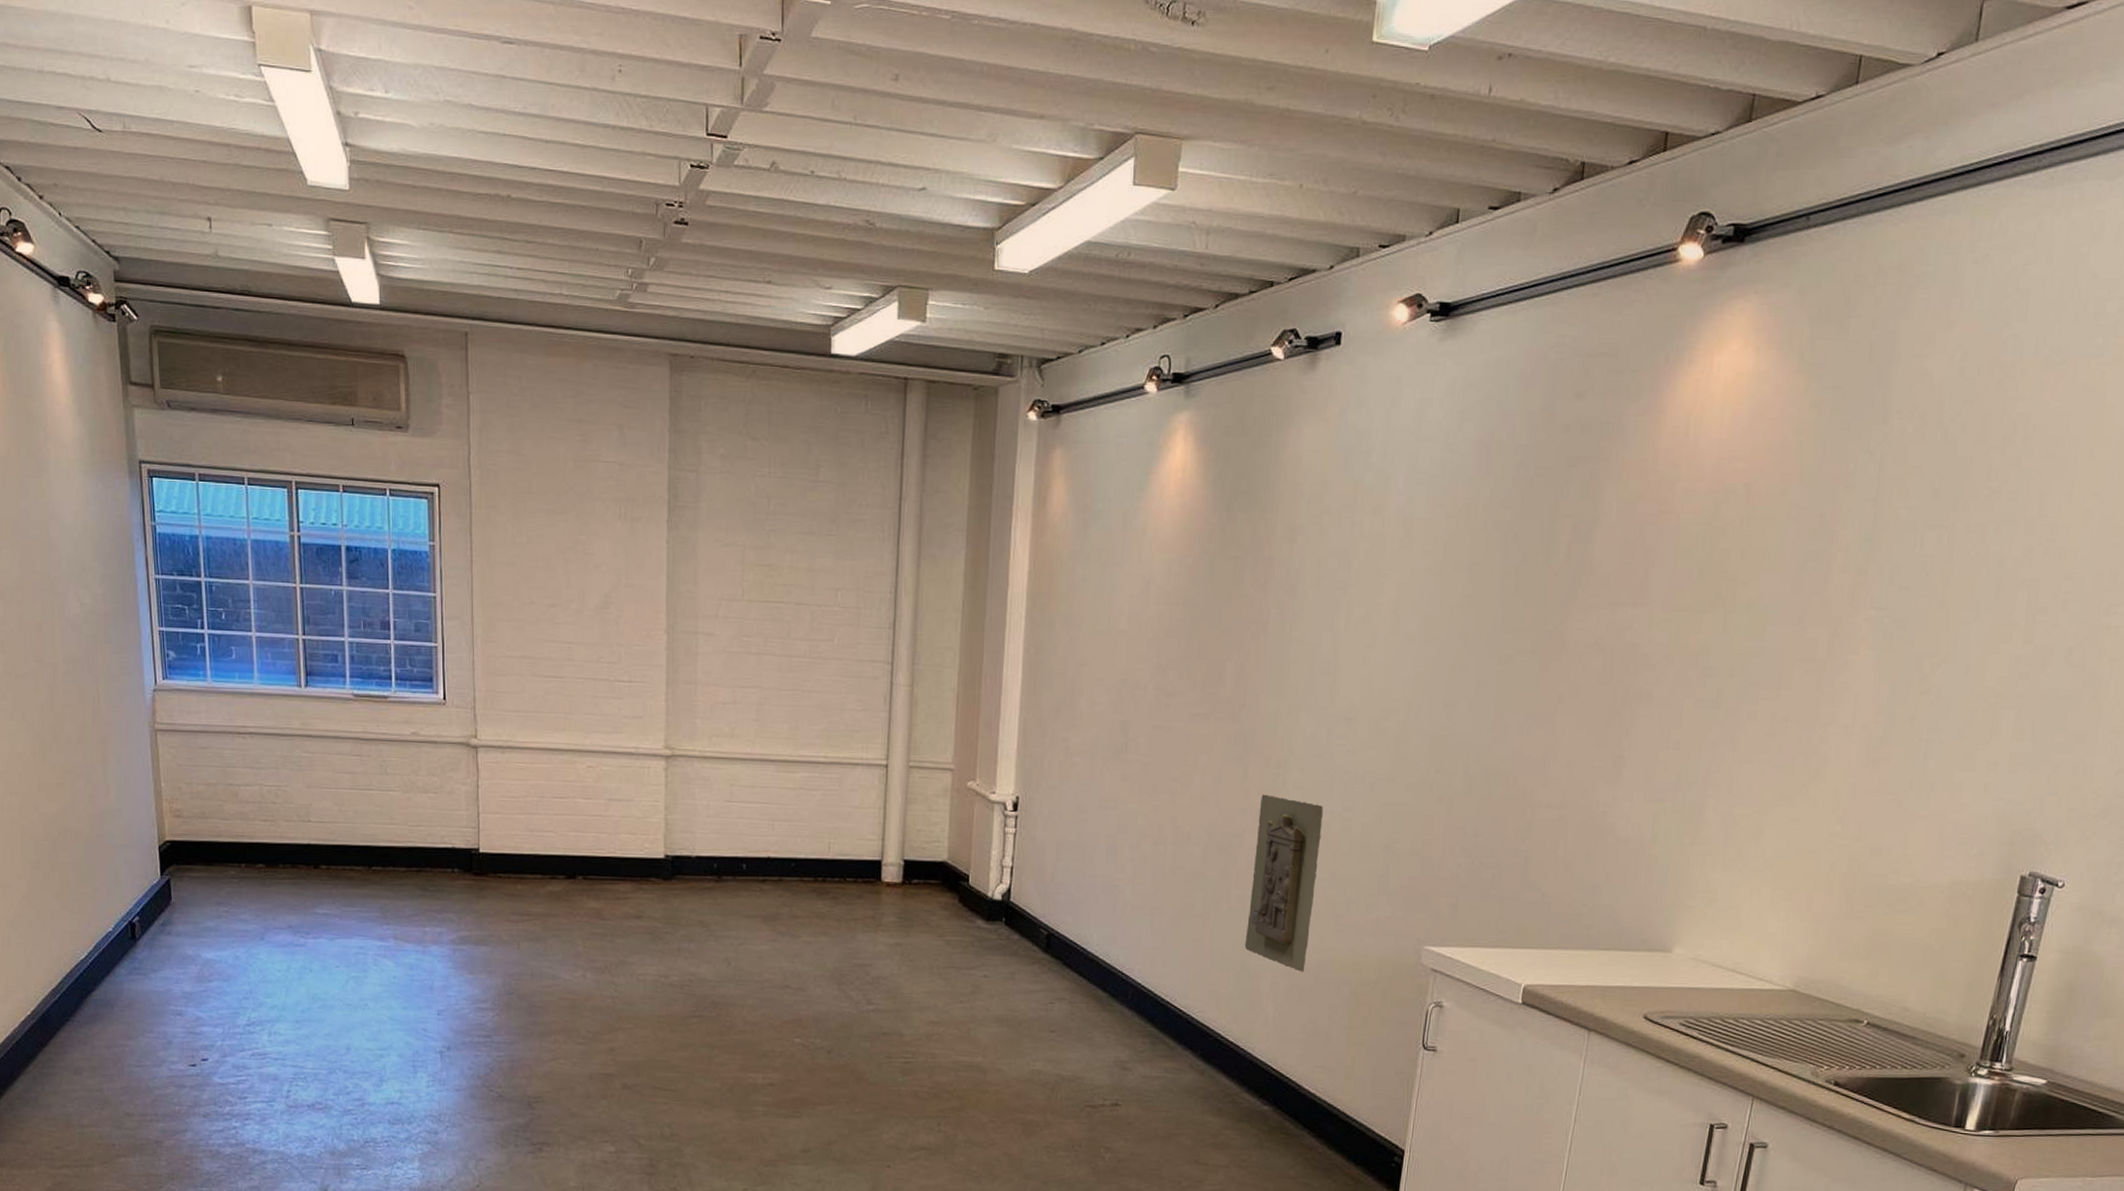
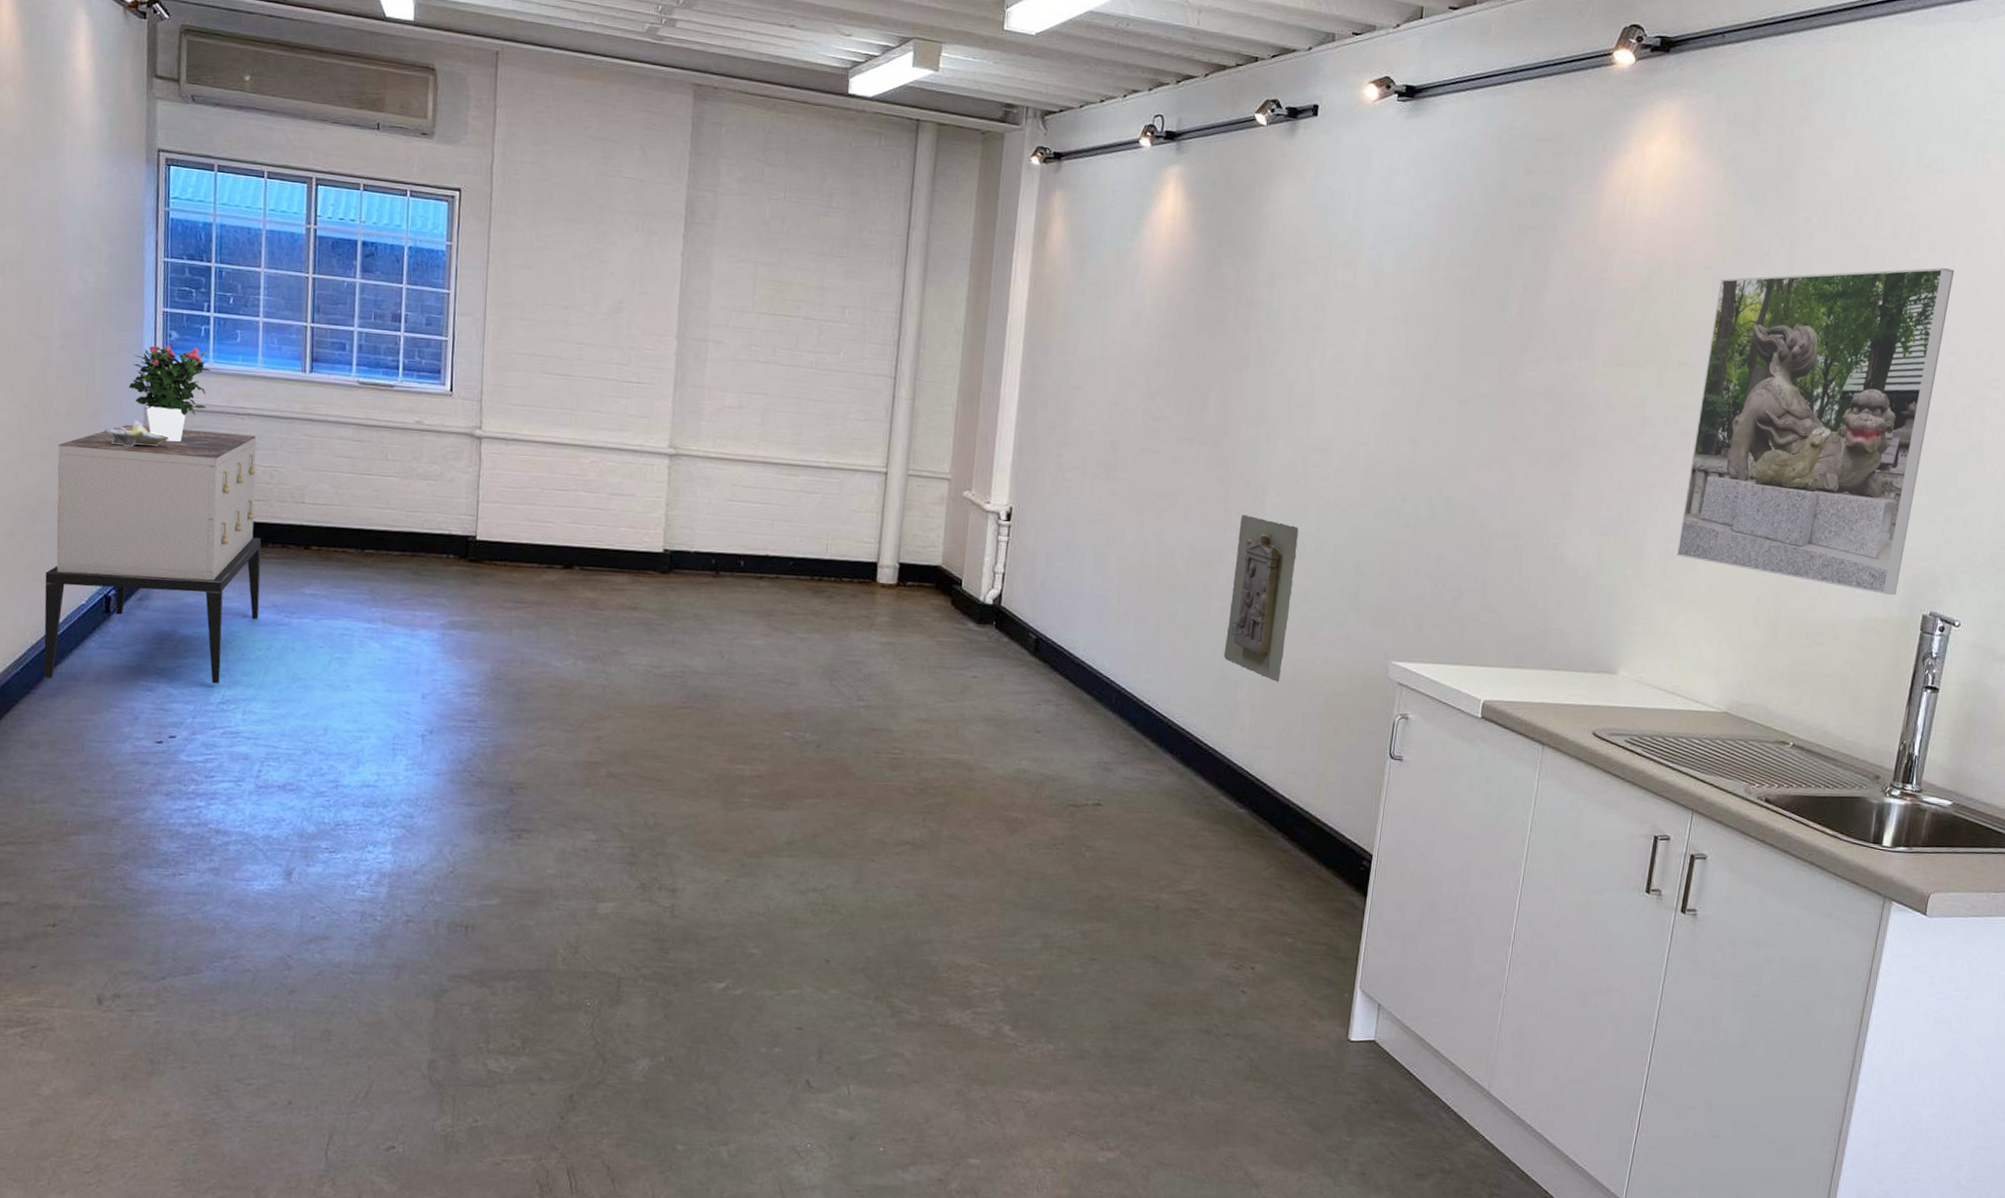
sideboard: none [72,748,276,1007] -> present [44,424,262,684]
decorative bowl: none [114,745,176,771] -> present [105,421,169,447]
potted flower: none [132,665,209,765] -> present [128,345,211,442]
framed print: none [1740,476,2075,854] -> present [1676,267,1955,595]

